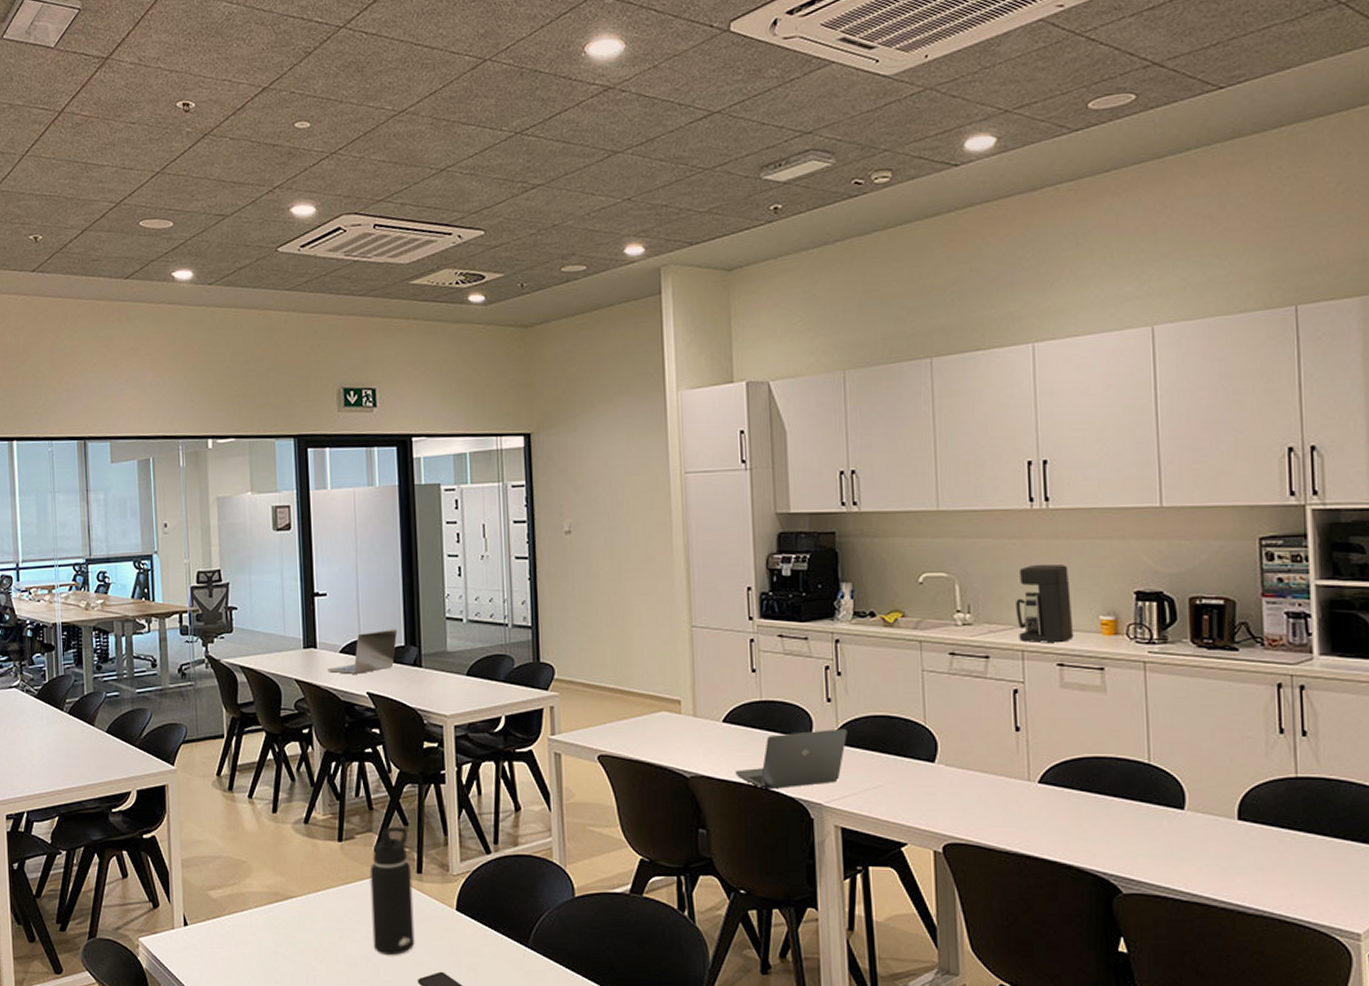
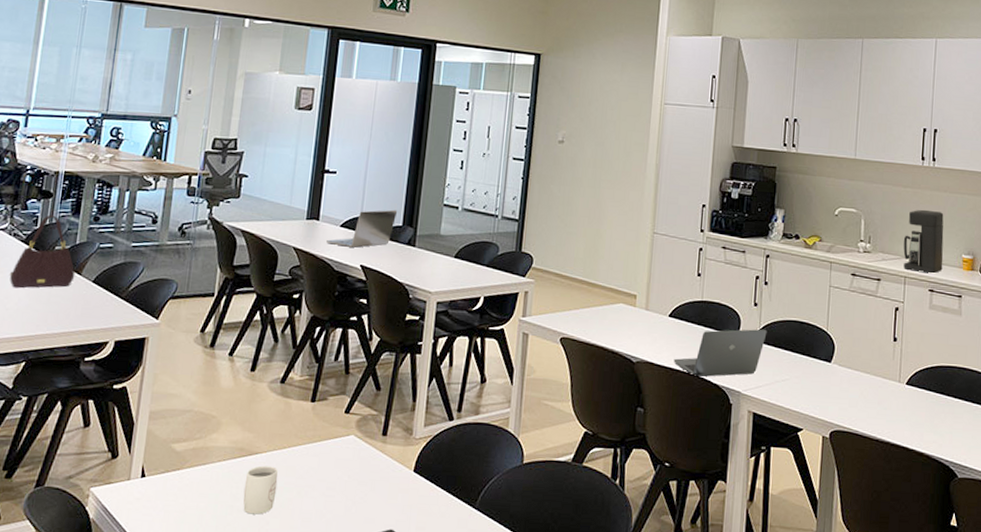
handbag: none [29,668,90,744] -> present [9,214,77,288]
mug: none [284,910,318,960] -> present [243,465,278,515]
water bottle: present [369,826,415,956] -> none [329,390,379,513]

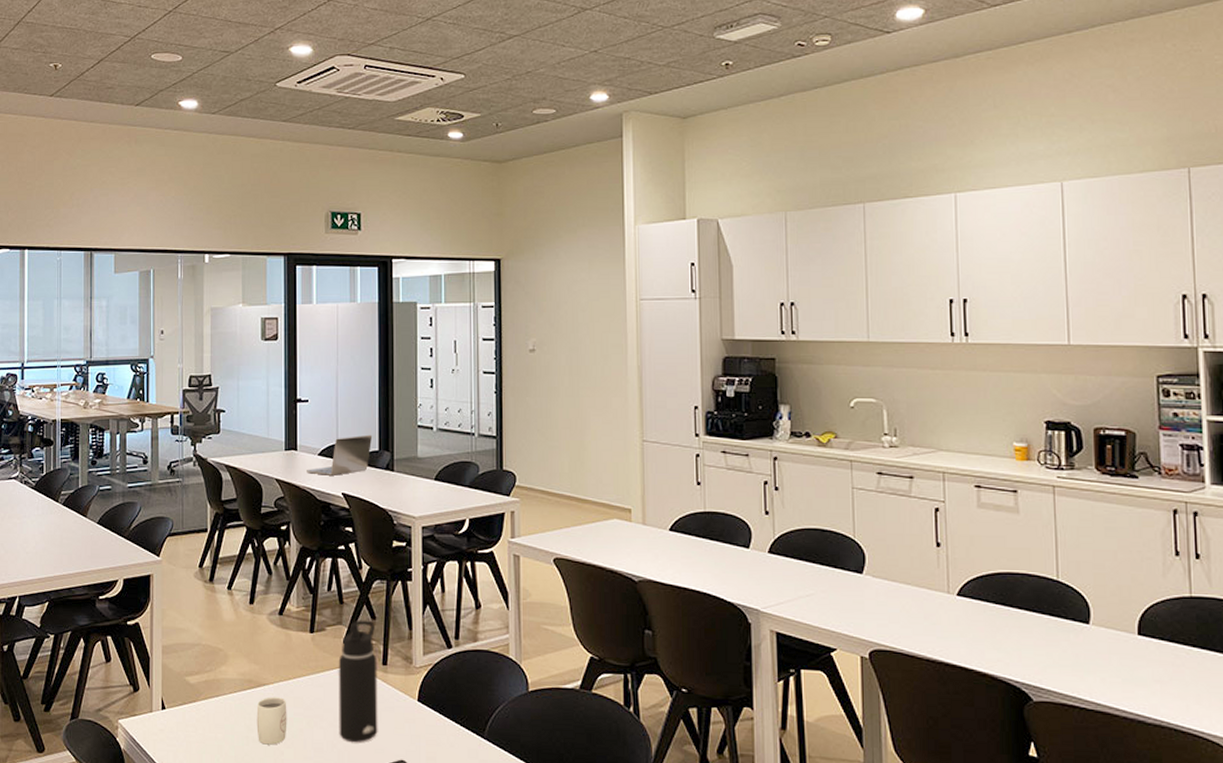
handbag: present [9,214,77,288] -> none [25,461,83,533]
water bottle: none [329,390,379,513] -> present [338,620,378,743]
laptop: present [673,329,767,377] -> none [680,539,783,595]
coffee maker: present [903,209,944,274] -> none [938,393,990,467]

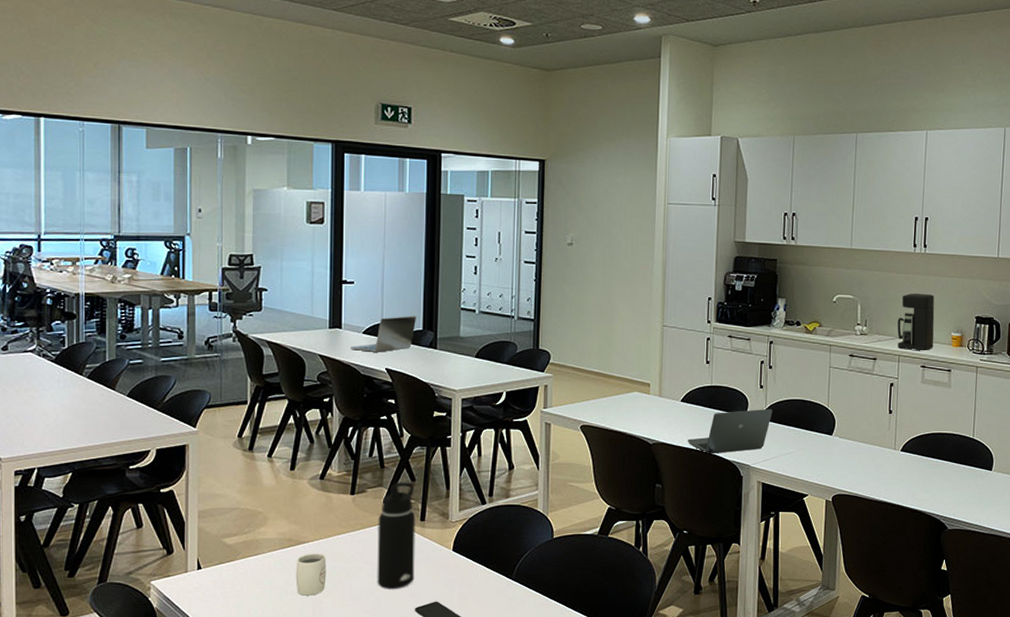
laptop: none [680,539,783,595] -> present [687,408,773,454]
coffee maker: none [938,393,990,467] -> present [897,293,935,351]

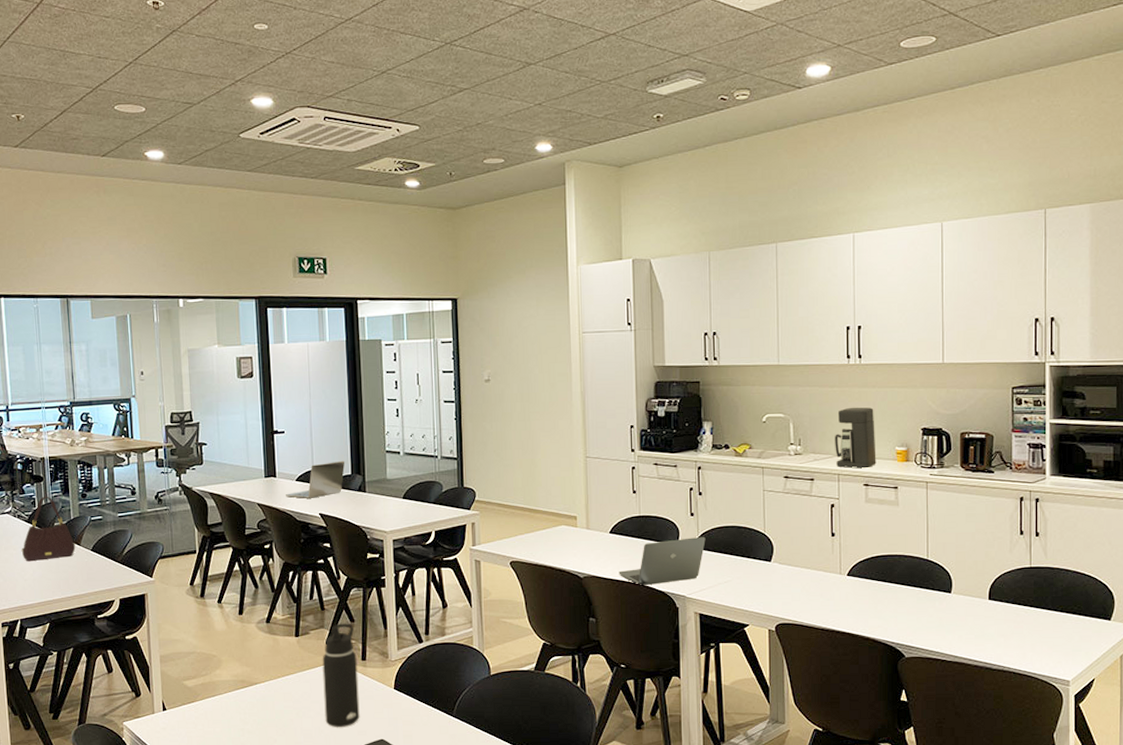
handbag: none [44,335,110,406] -> present [21,496,77,562]
mug: present [295,553,327,596] -> none [250,693,279,734]

